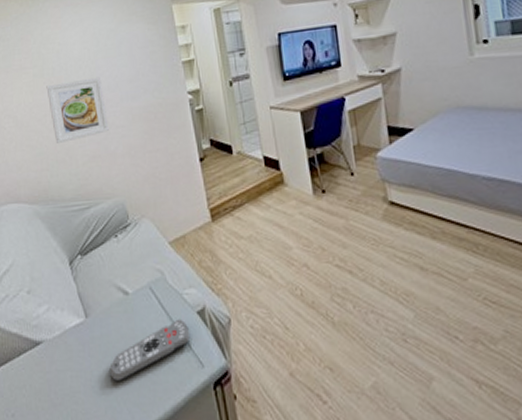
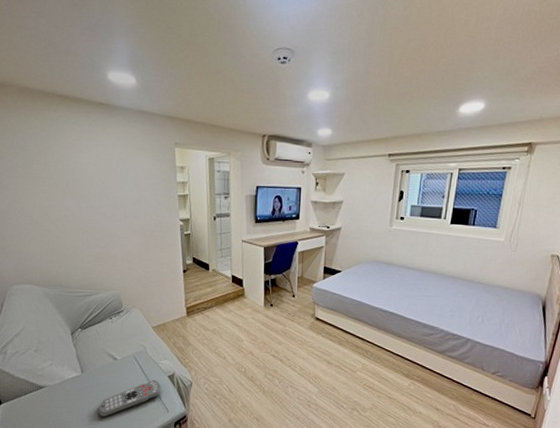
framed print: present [46,77,109,145] -> none [60,195,112,244]

